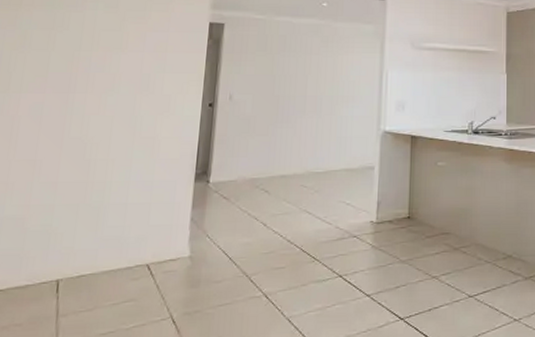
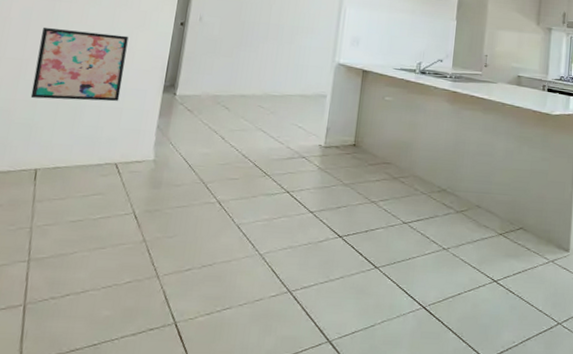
wall art: none [46,122,153,201] -> present [30,27,129,102]

